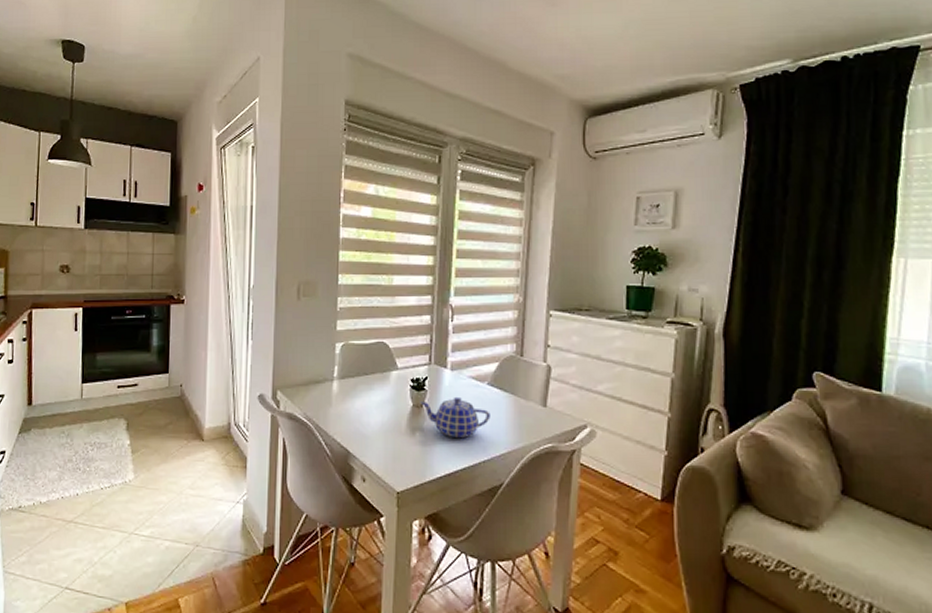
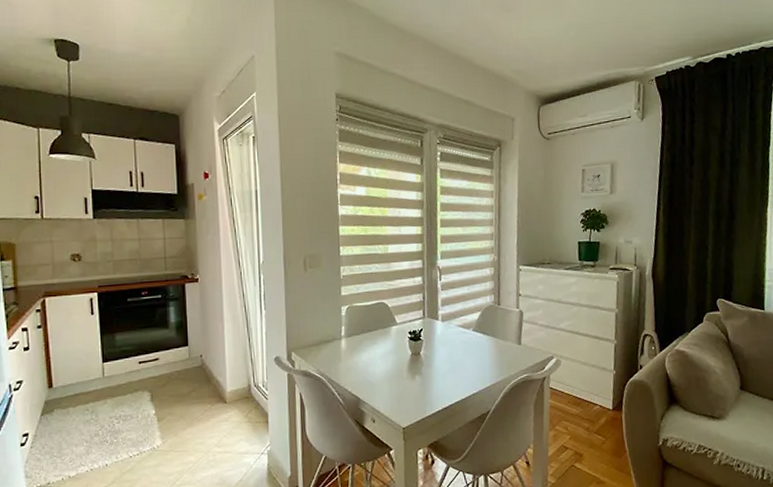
teapot: present [420,396,490,439] -> none [417,343,477,378]

